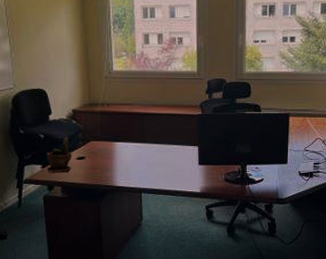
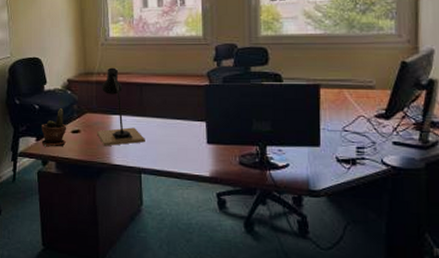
desk lamp: none [101,99,145,171] -> present [97,67,145,147]

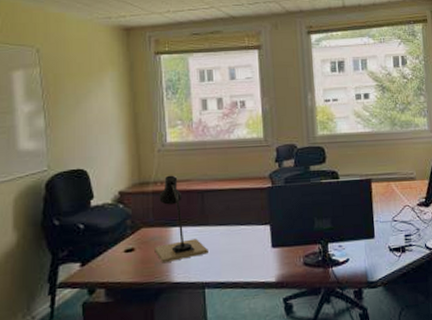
potted plant: present [41,108,67,147] -> none [87,225,119,273]

